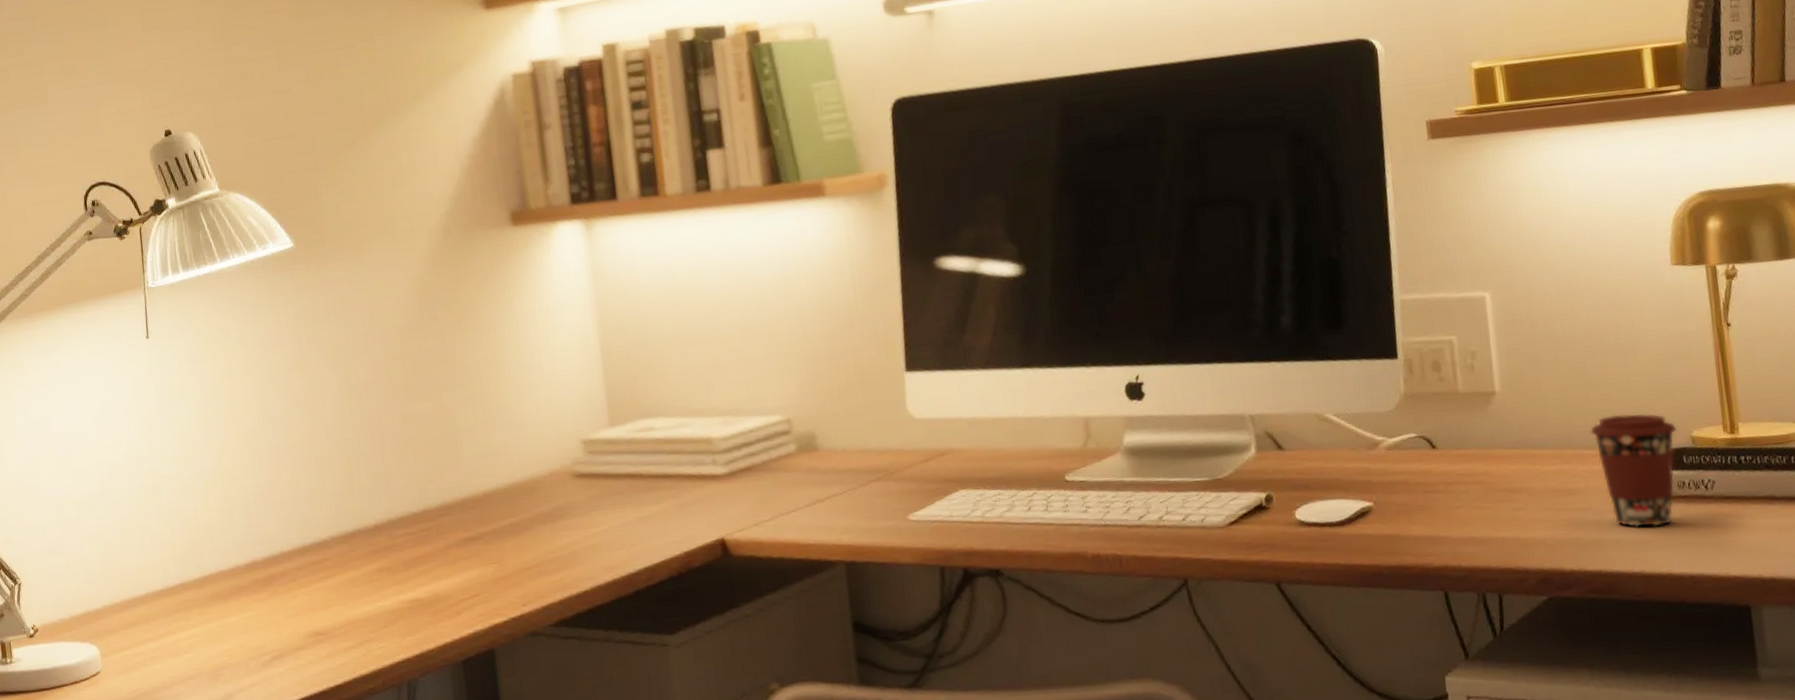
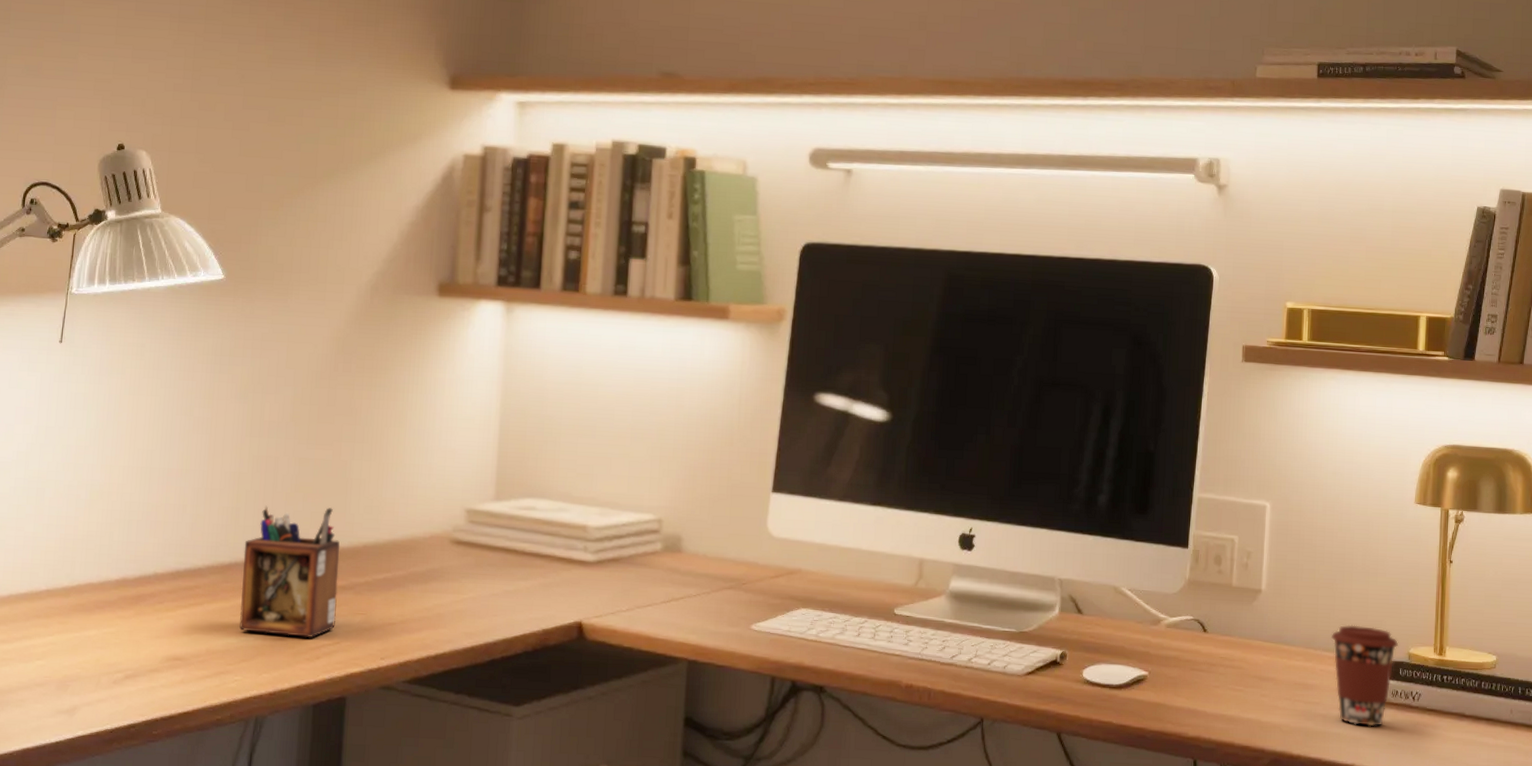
desk organizer: none [364,460,470,597] -> present [239,505,340,638]

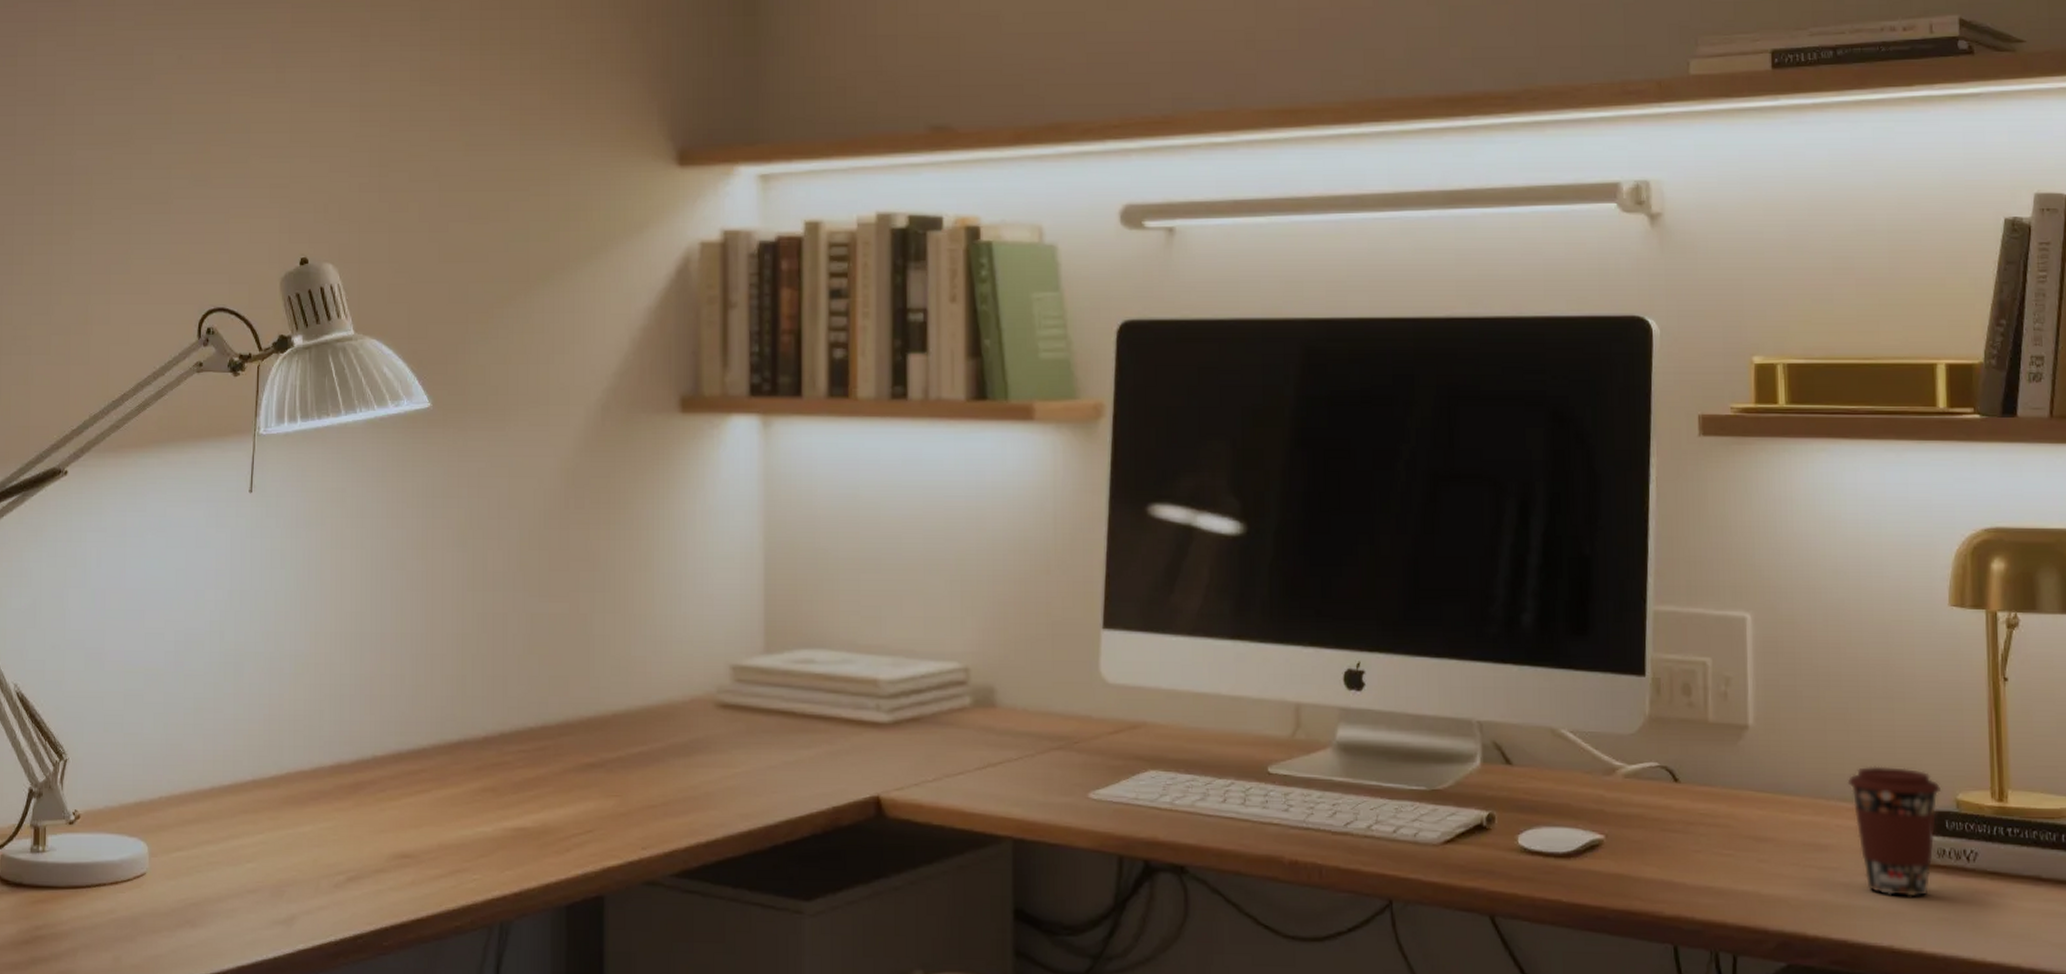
desk organizer: present [239,505,340,638] -> none [474,671,587,827]

